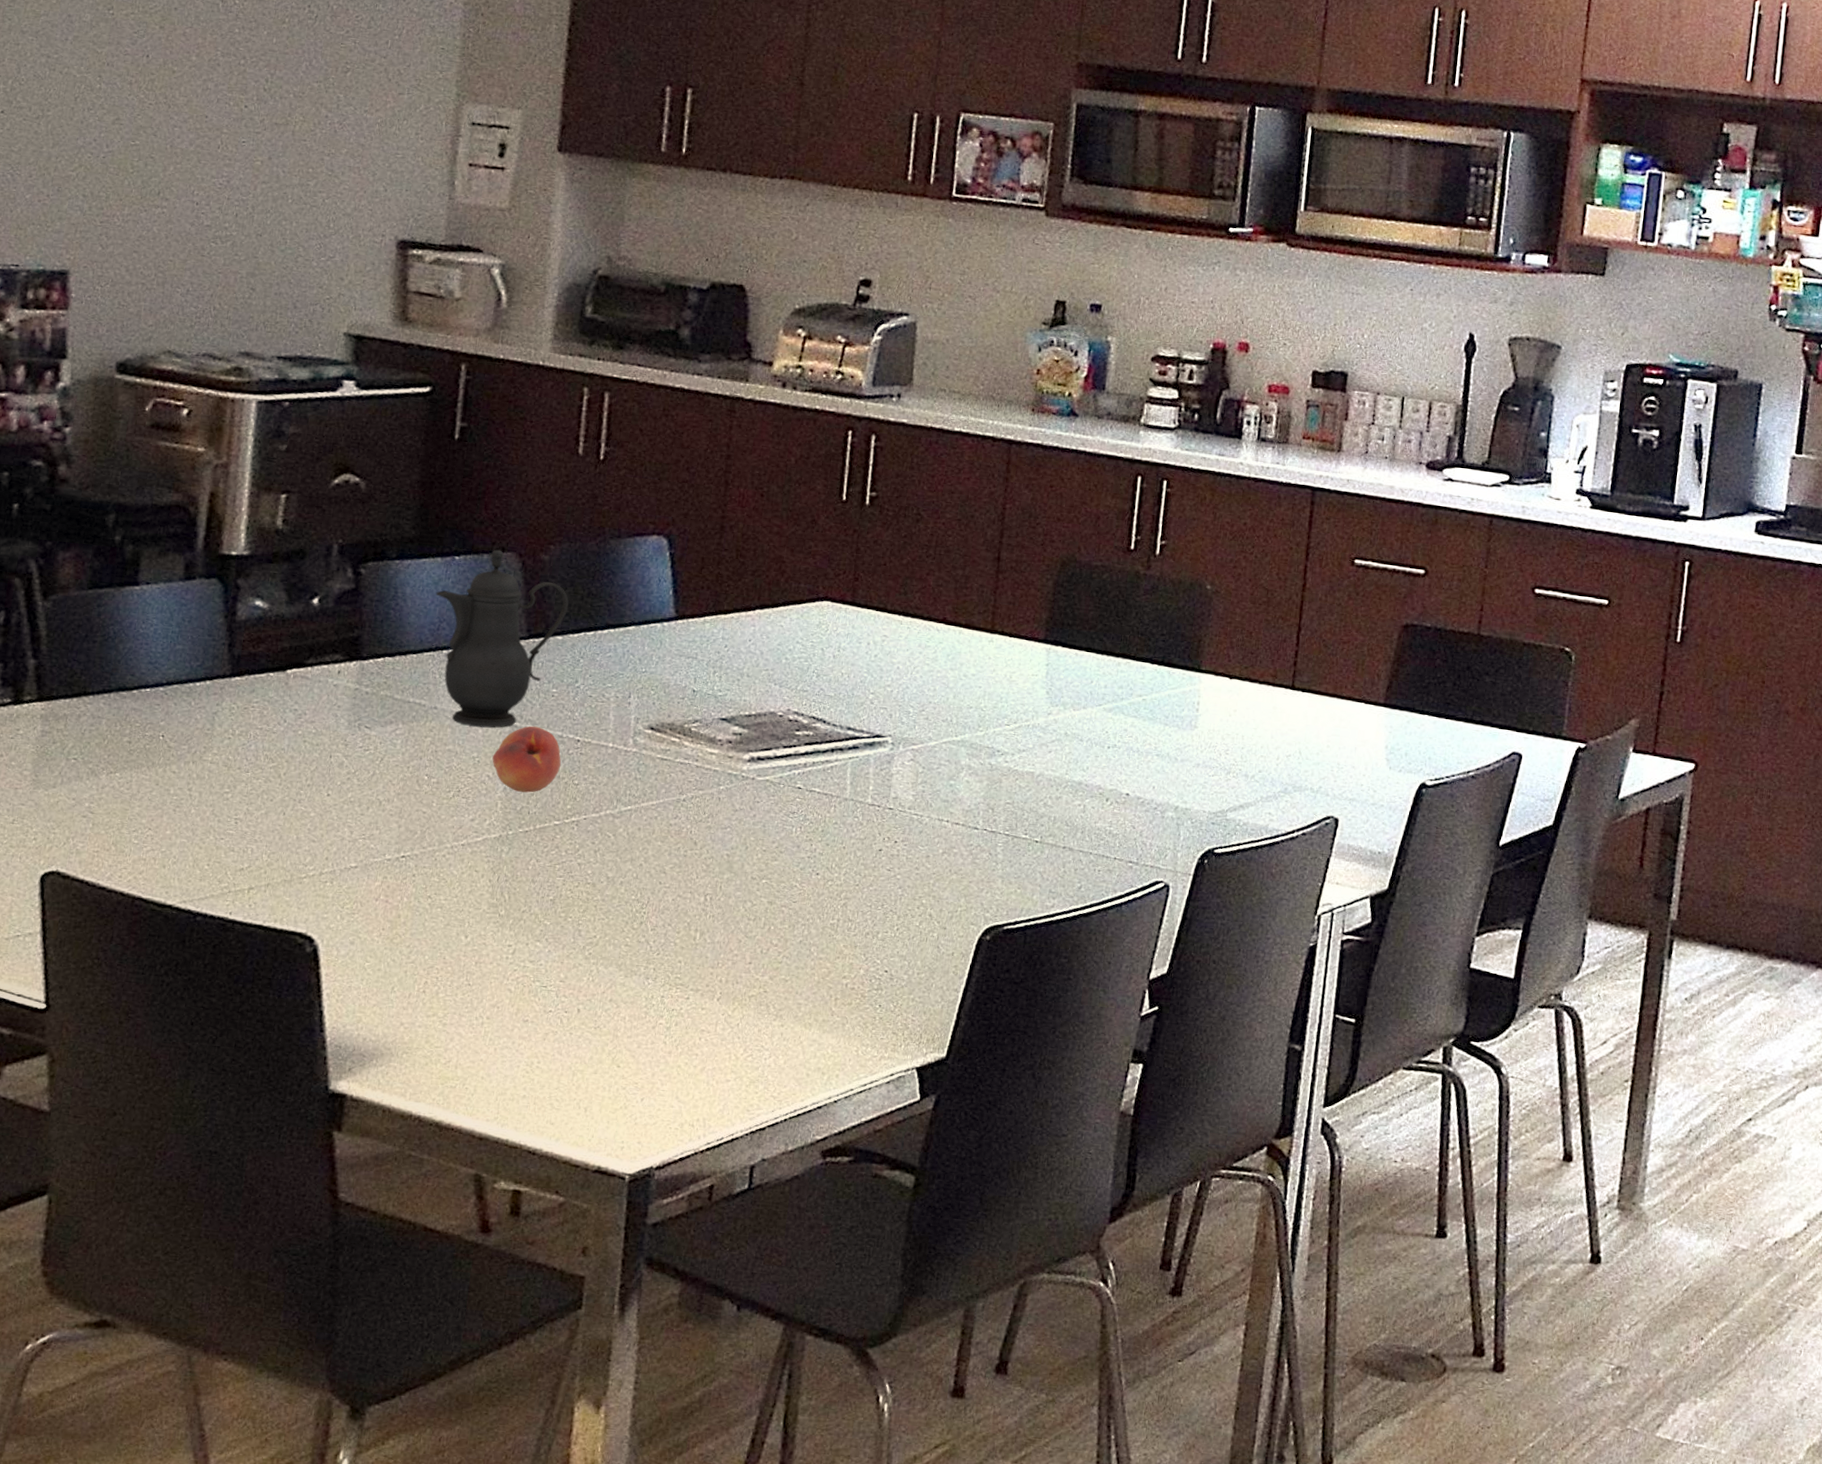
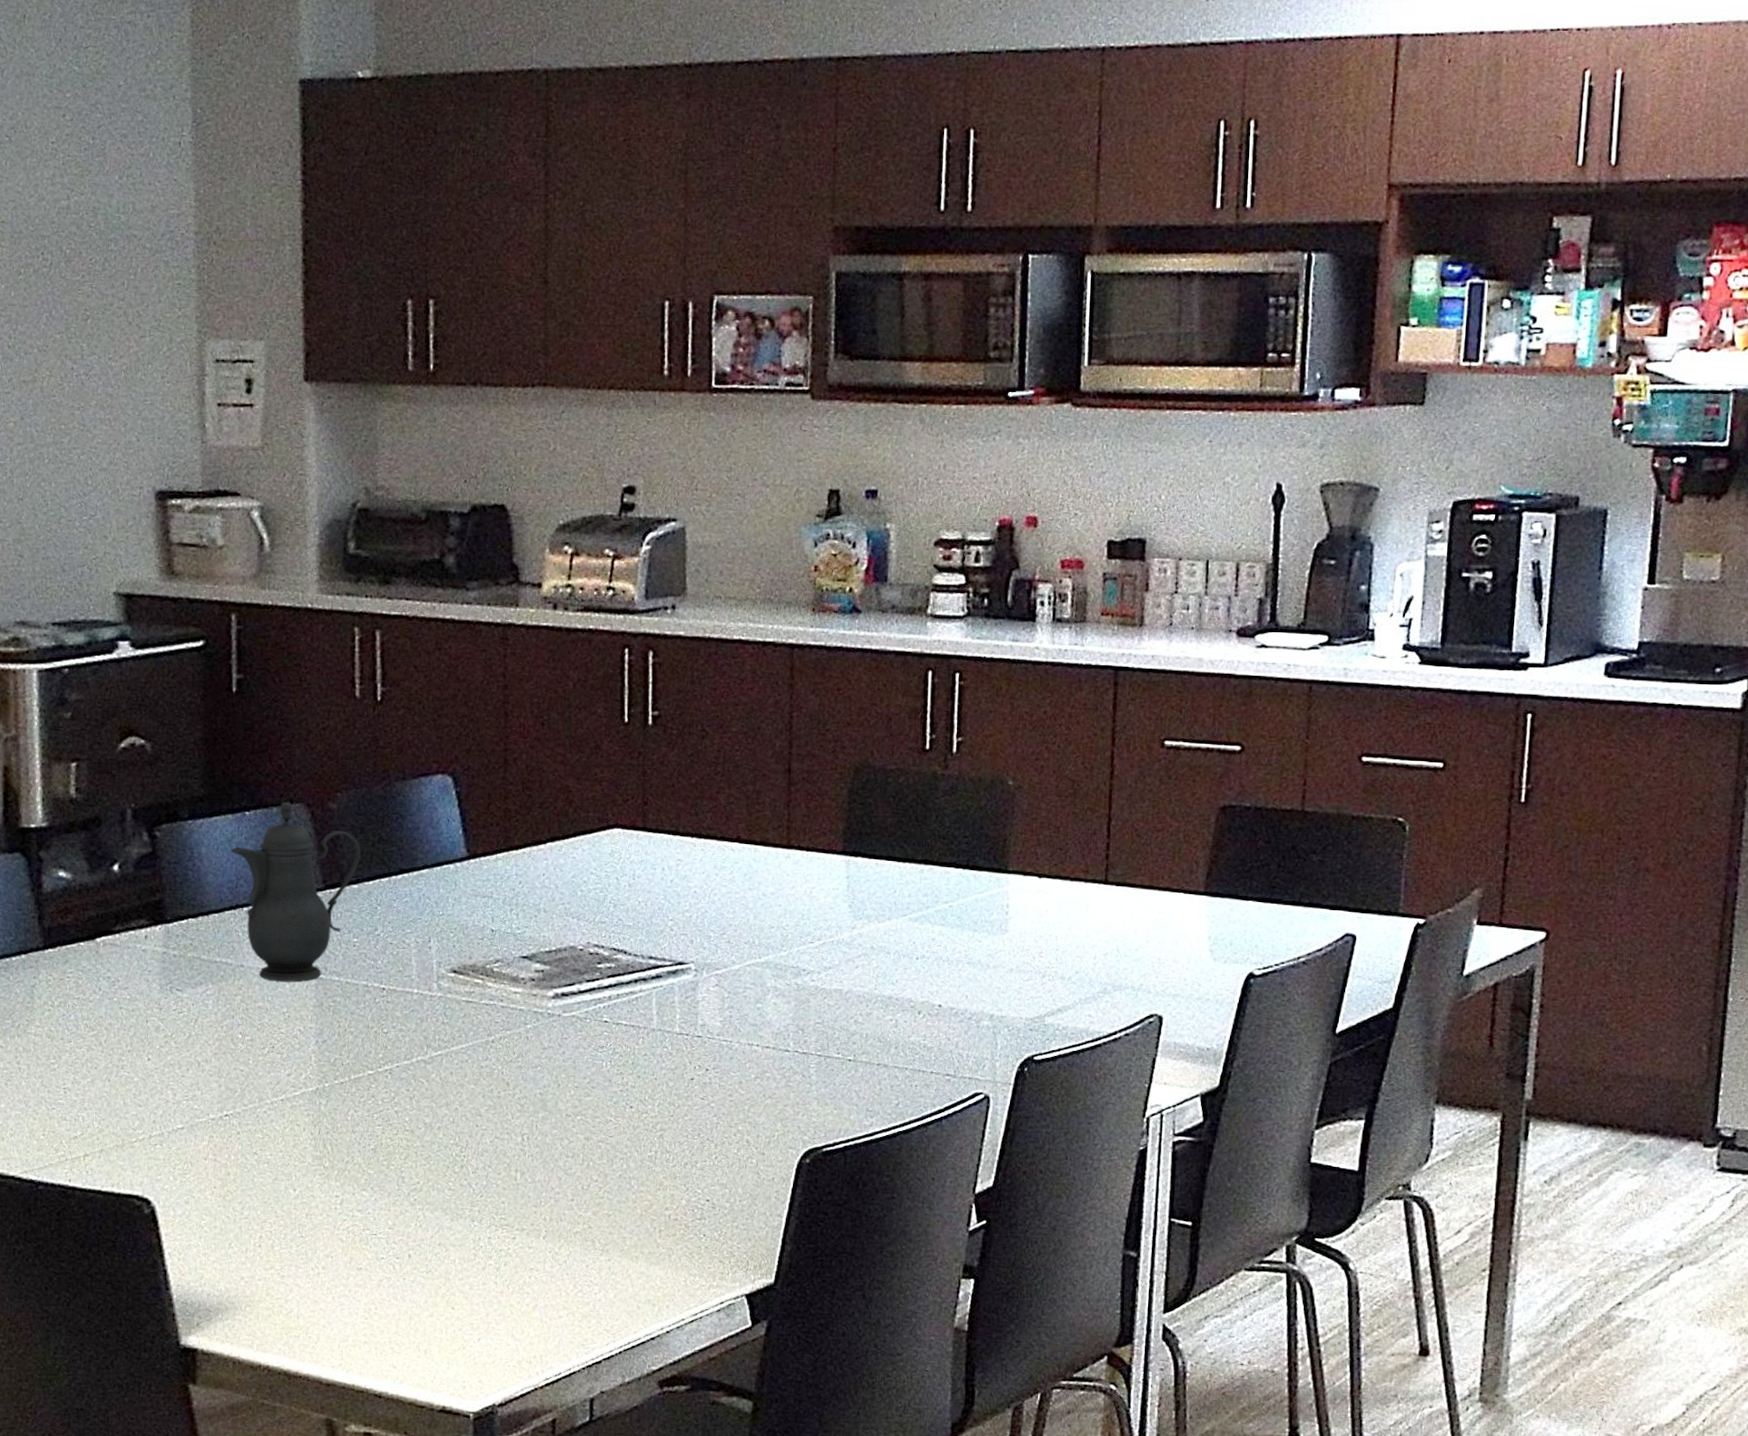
fruit: present [492,725,561,793] -> none [302,977,369,1044]

